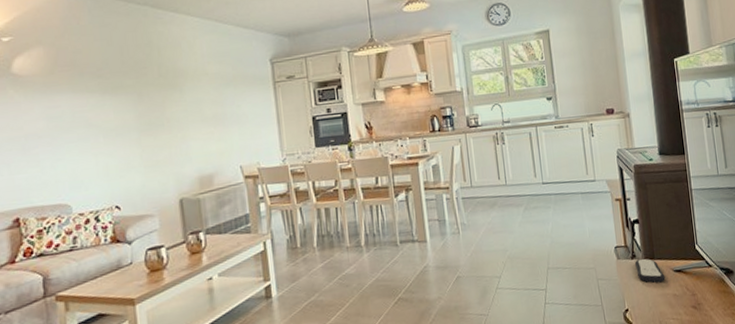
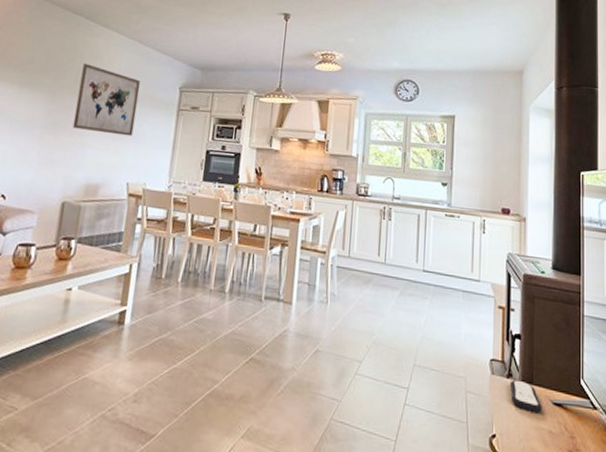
wall art: none [162,55,234,125] -> present [72,63,141,137]

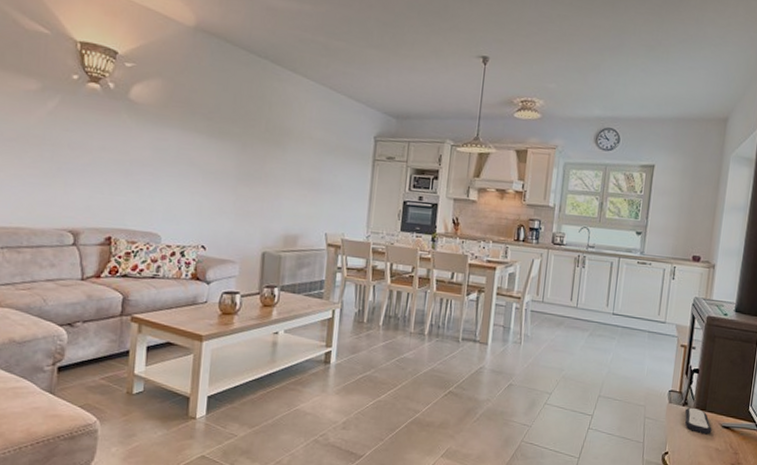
wall art: present [72,63,141,137] -> none [266,111,334,188]

